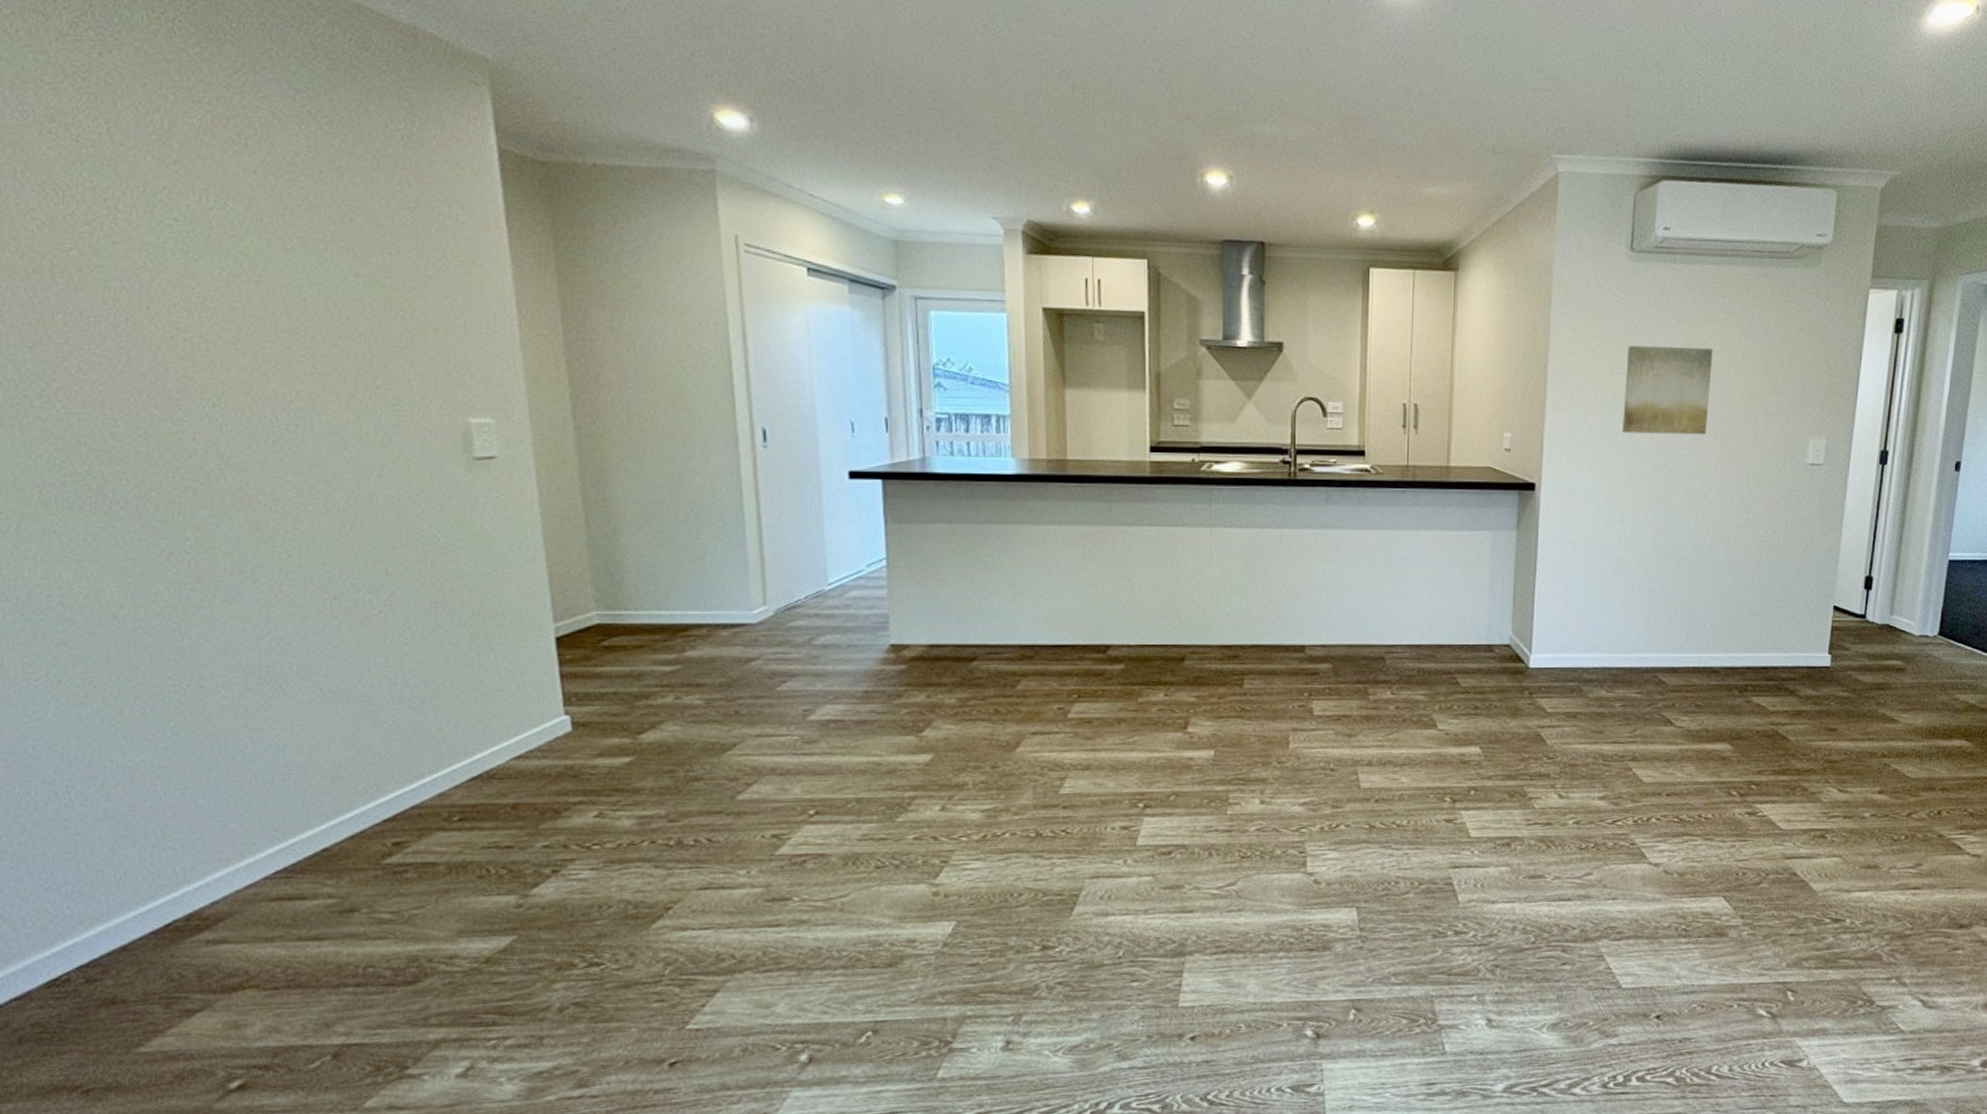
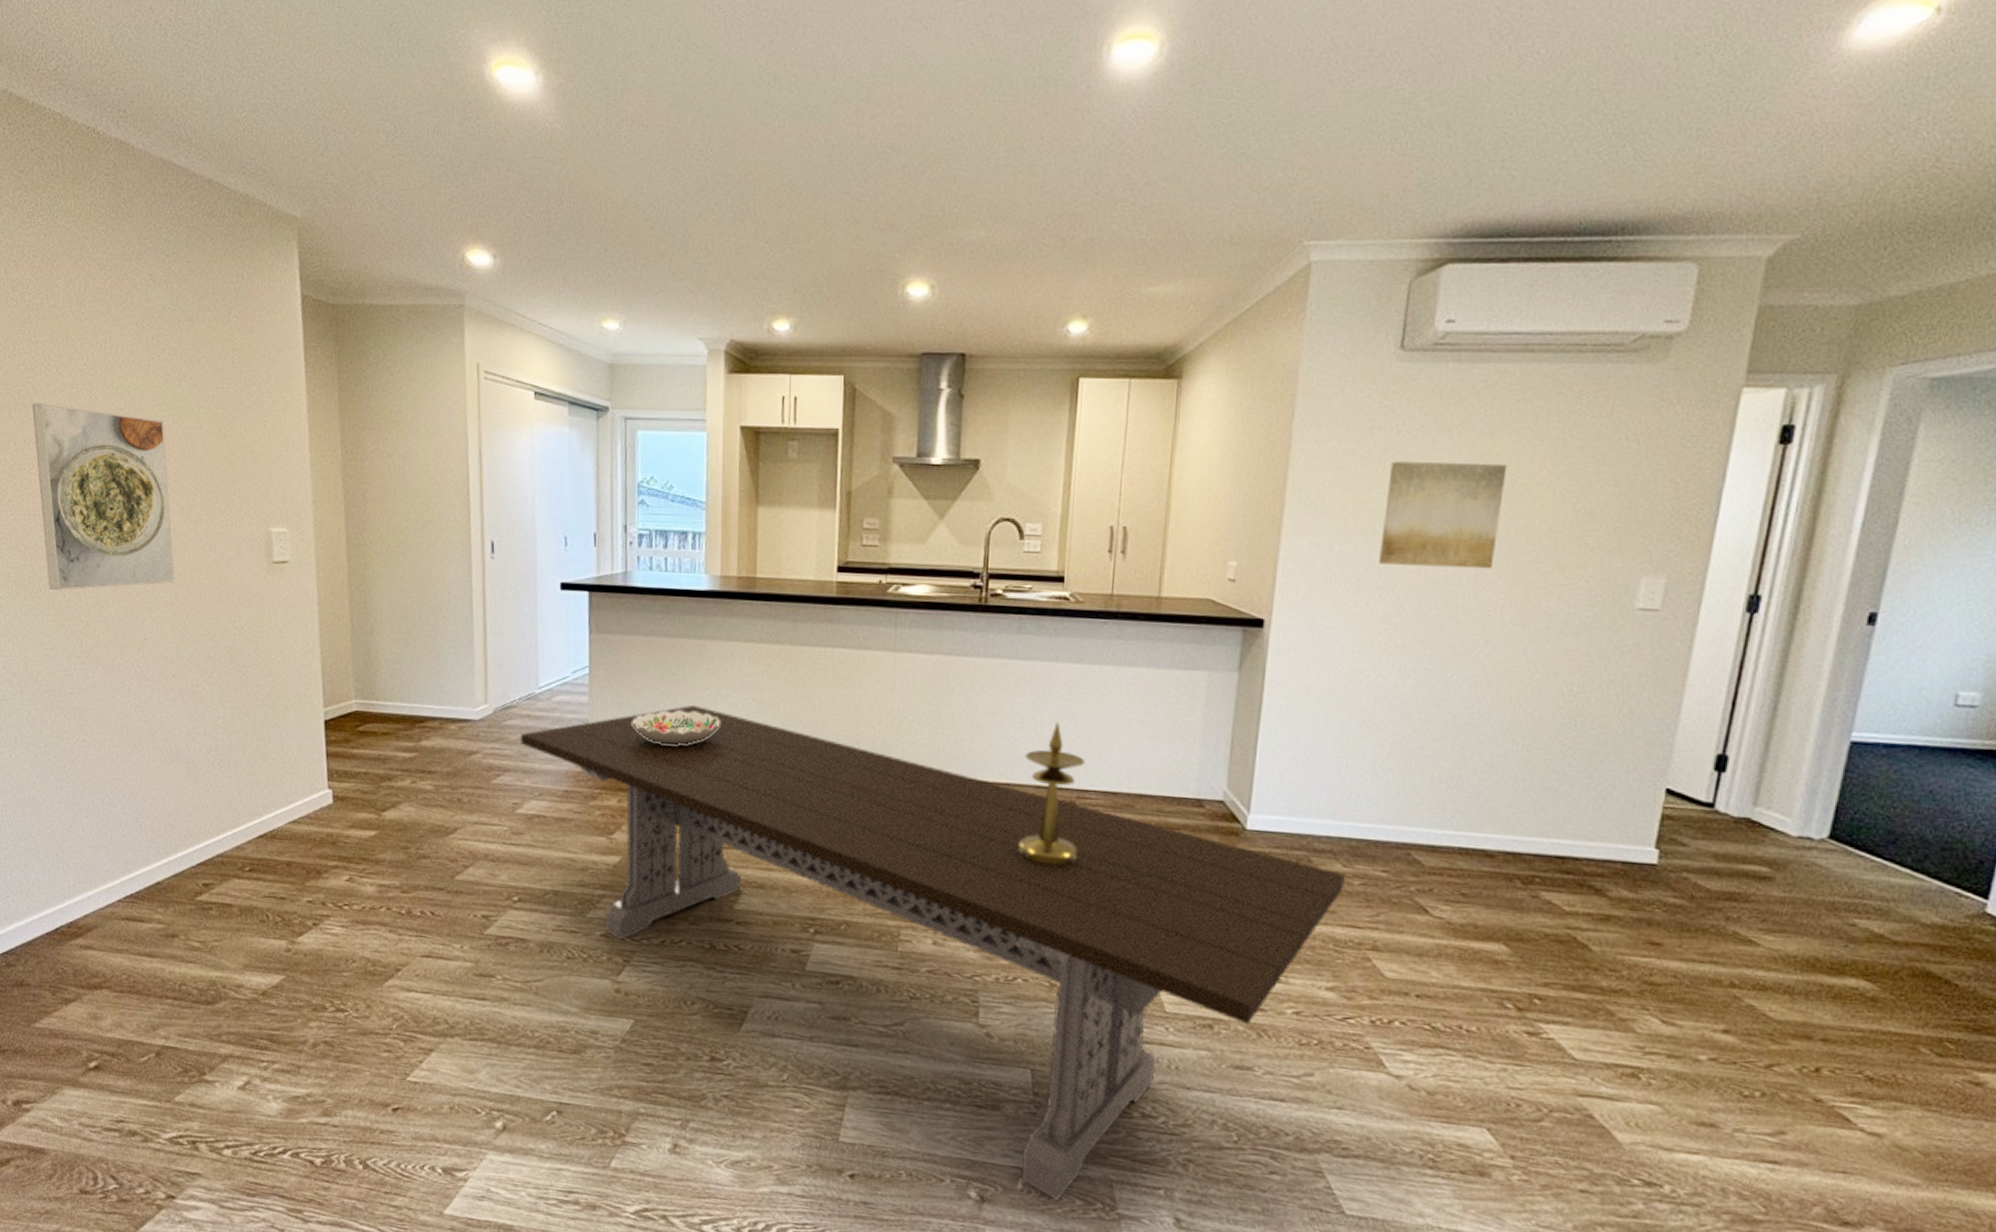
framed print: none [90,265,331,502] -> present [32,403,175,591]
dining table: none [808,591,1609,1024] -> present [520,704,1345,1201]
decorative bowl: none [938,598,1036,633] -> present [632,710,720,745]
candlestick: none [1336,585,1391,718] -> present [1019,722,1085,867]

